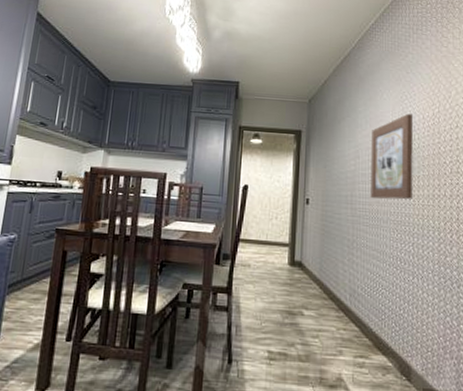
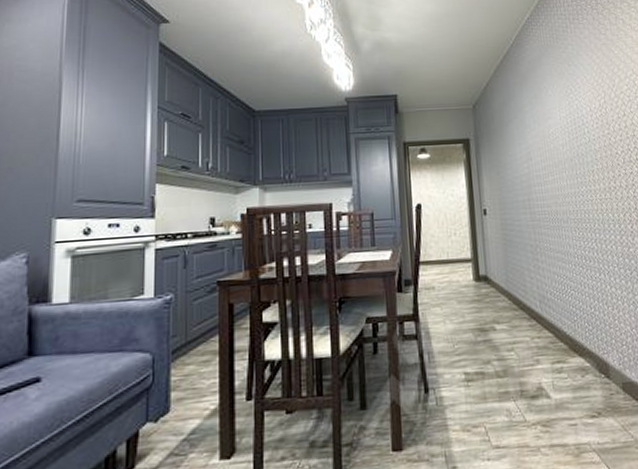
wall art: present [370,113,414,200] -> none [541,107,590,200]

